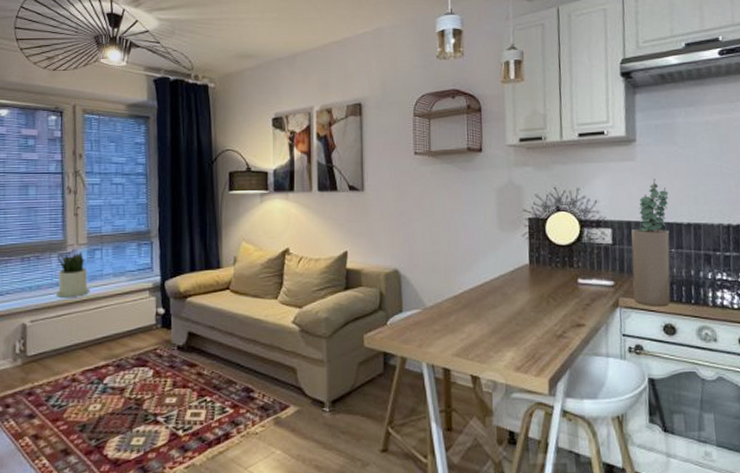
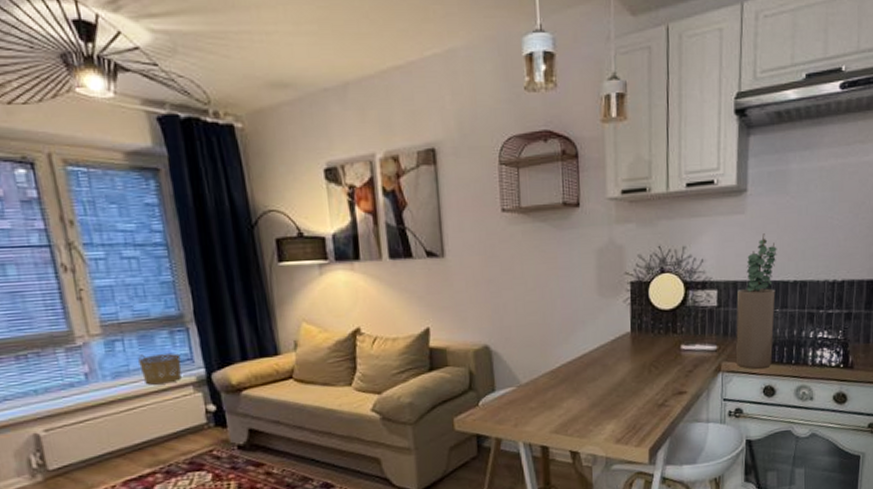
planter: present [55,251,91,297] -> none [64,343,117,400]
basket: none [111,262,143,288] -> present [138,353,182,385]

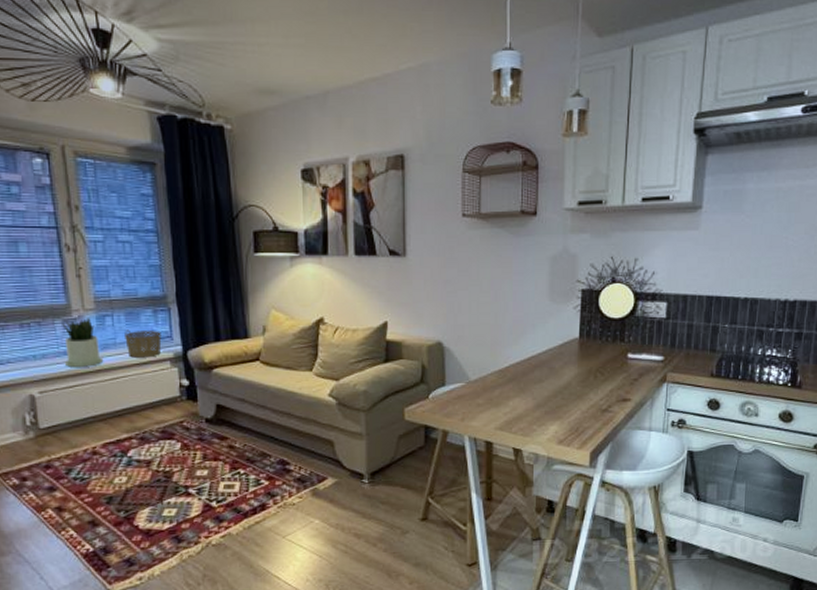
planter: none [64,343,117,400] -> present [62,317,104,367]
vase: present [735,233,777,370] -> none [681,250,729,383]

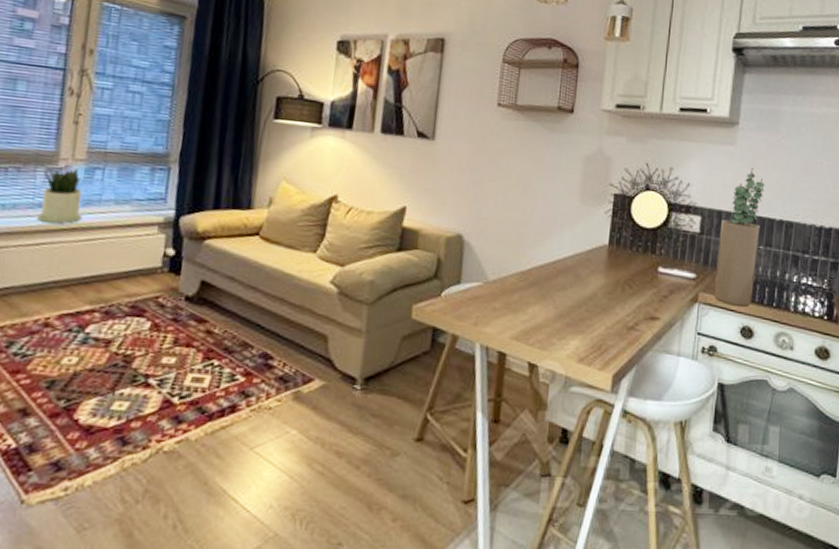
basket: present [125,329,162,358] -> none [112,186,155,220]
vase: none [681,250,729,383] -> present [713,168,765,308]

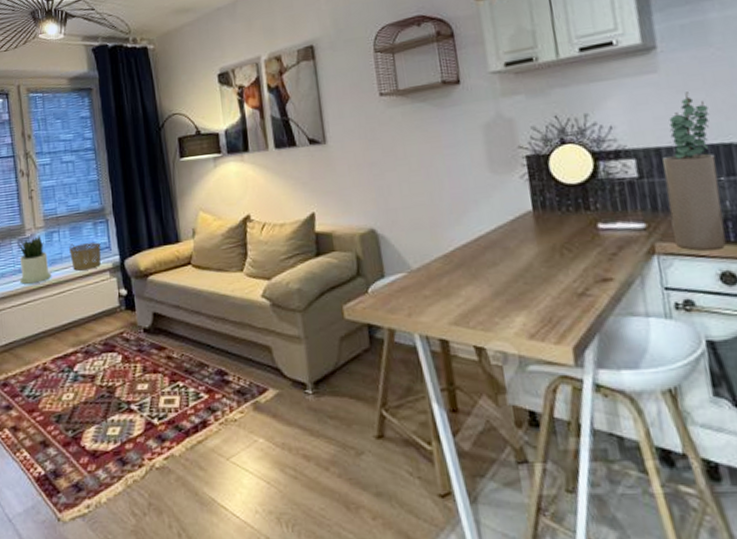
basket: none [112,186,155,220] -> present [69,242,102,271]

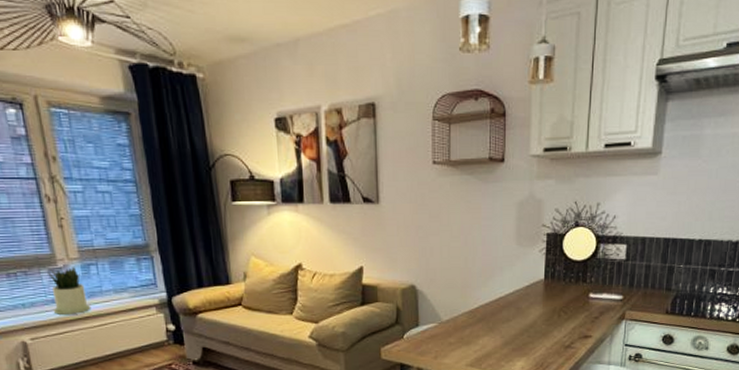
basket: present [69,242,102,271] -> none [110,278,147,305]
vase: present [662,92,727,252] -> none [639,194,686,320]

